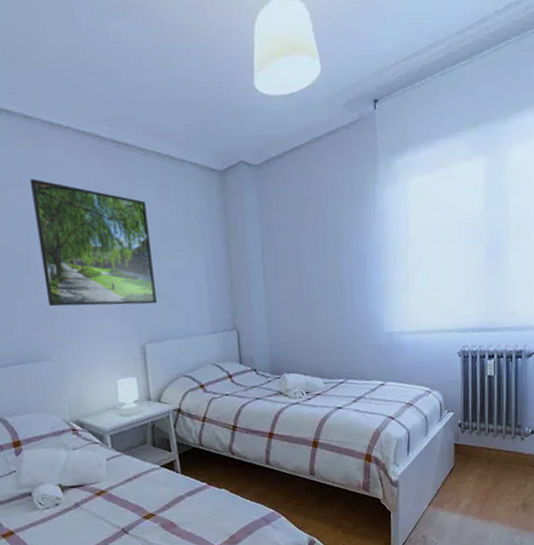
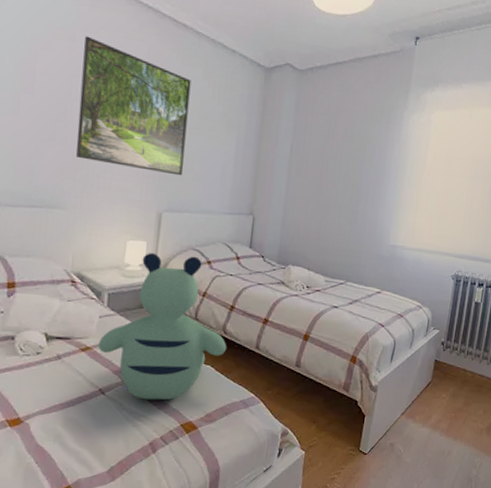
bear: none [111,382,237,532] -> present [98,253,227,400]

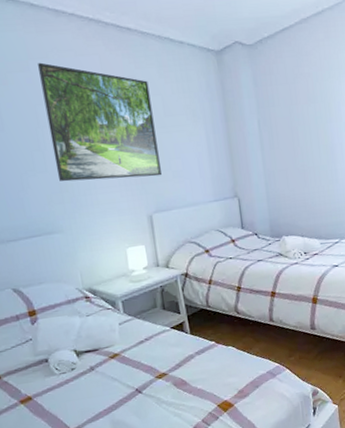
bear: present [98,253,227,400] -> none [124,248,243,390]

